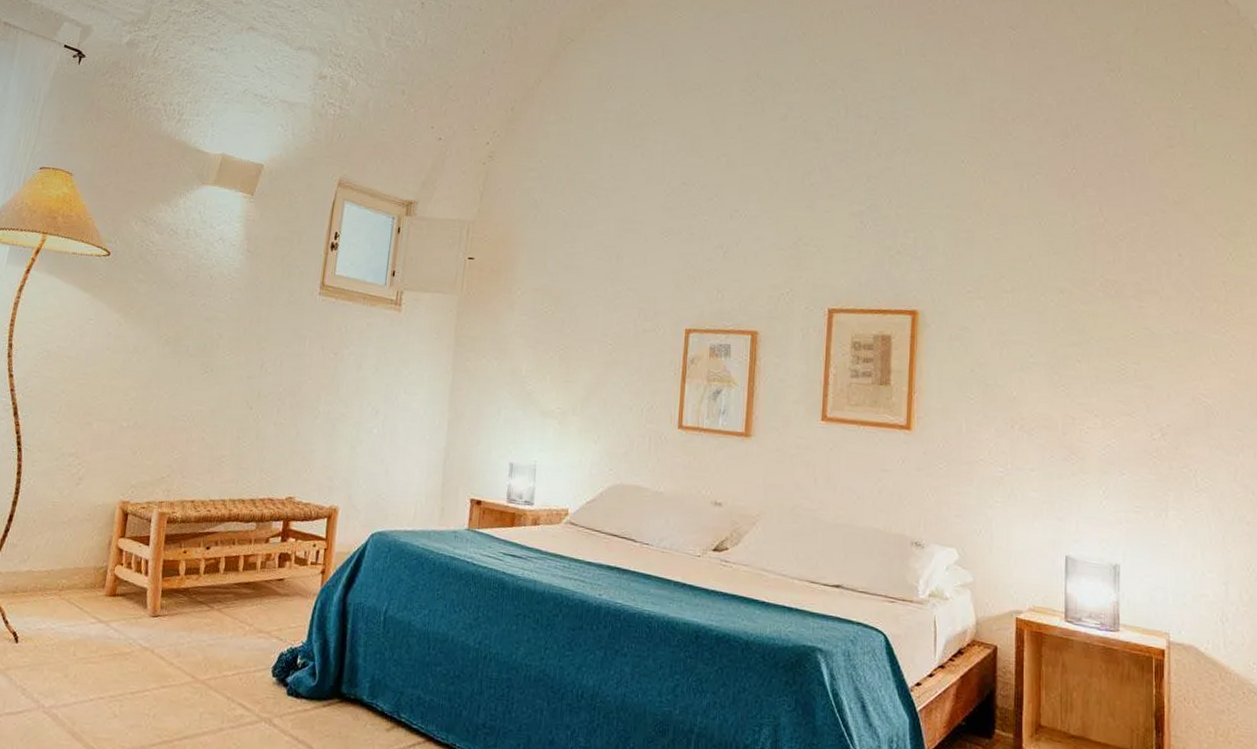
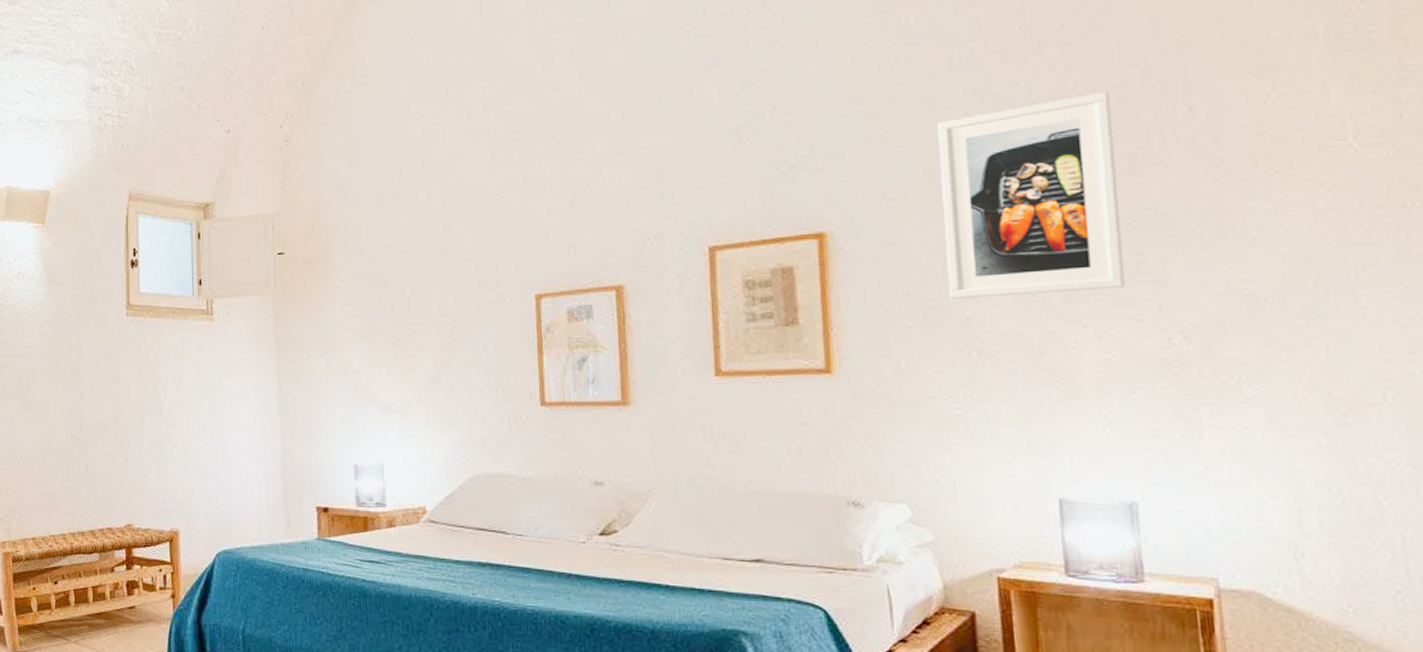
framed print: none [1004,231,1128,389] -> present [937,91,1125,299]

